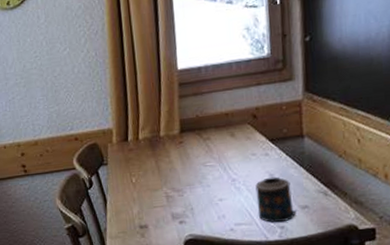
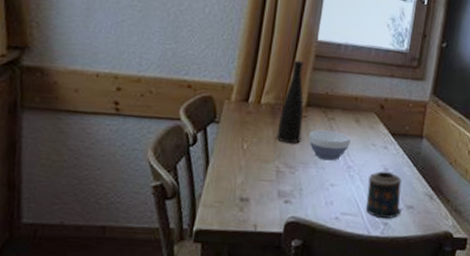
vase: none [158,92,183,170] -> present [276,60,304,144]
bowl: none [188,149,230,178] -> present [308,130,351,161]

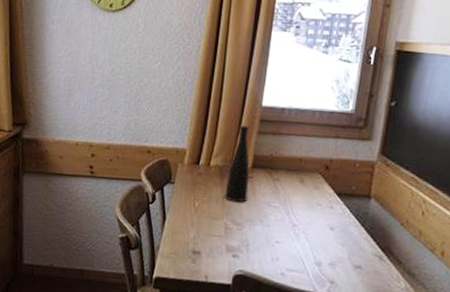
bowl: present [308,130,351,161] -> none [254,190,296,219]
candle: present [365,171,402,219] -> none [311,230,349,277]

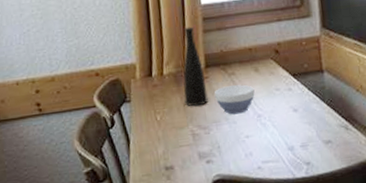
bowl: none [254,190,296,219] -> present [214,84,255,115]

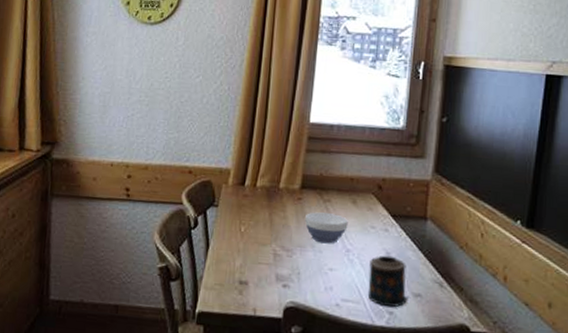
vase: present [183,26,208,107] -> none [272,143,299,227]
candle: none [280,111,321,159] -> present [367,255,408,308]

